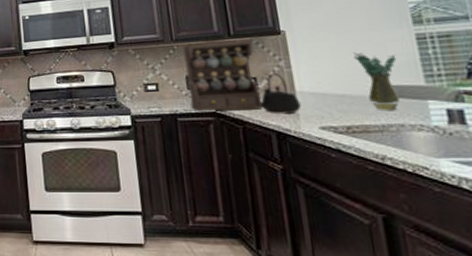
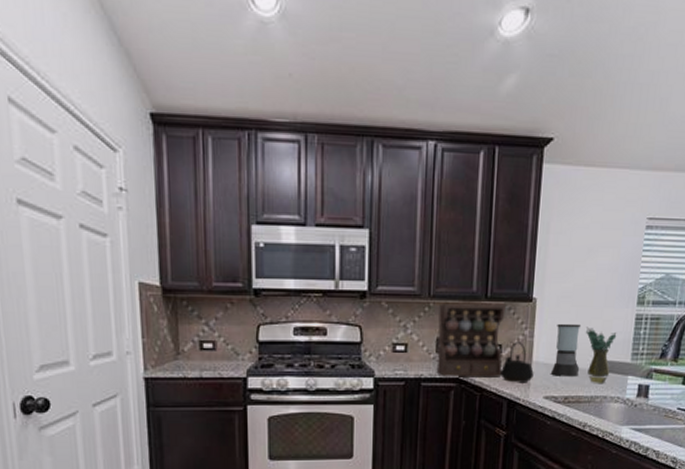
blender: none [316,50,359,106] -> present [551,323,582,378]

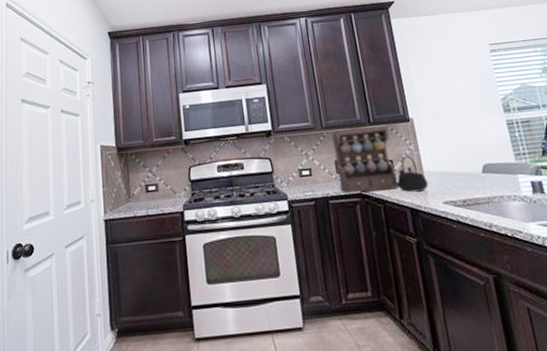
blender: present [551,323,582,378] -> none [437,134,471,182]
vase: present [585,327,617,383] -> none [464,136,500,185]

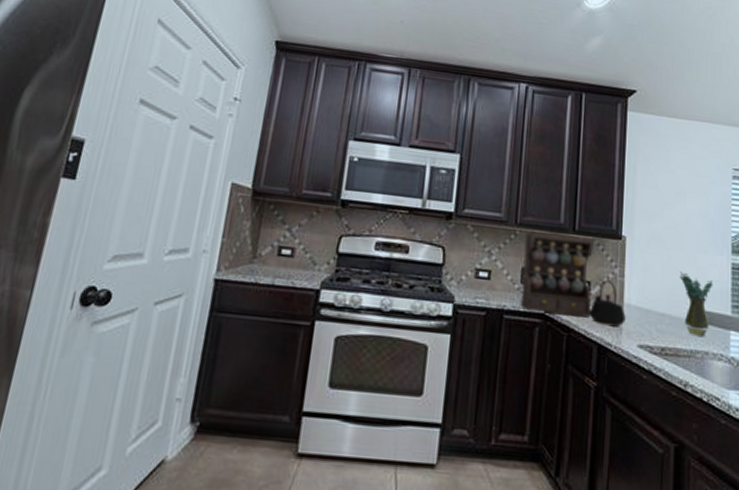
vase: none [464,136,500,185] -> present [679,271,713,336]

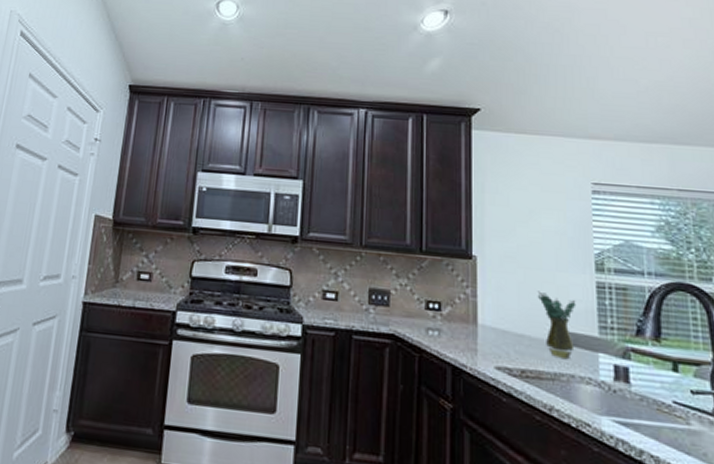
spice rack: present [520,232,594,318] -> none [369,254,443,339]
kettle: present [588,280,626,327] -> none [440,300,480,348]

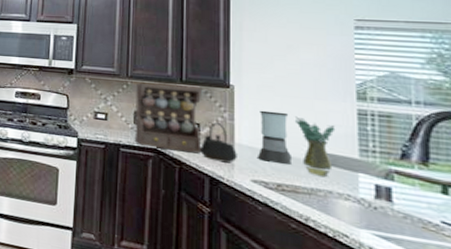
spice rack: none [369,254,443,339] -> present [134,83,202,154]
kettle: none [440,300,480,348] -> present [199,122,237,163]
blender: none [502,284,536,348] -> present [258,110,293,166]

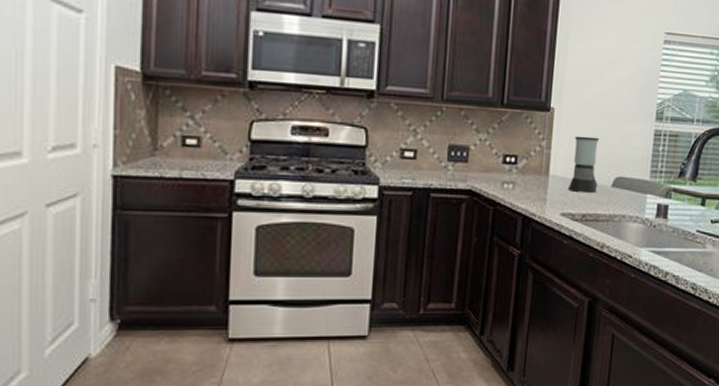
spice rack: present [134,83,202,154] -> none [447,108,522,191]
kettle: present [199,122,237,163] -> none [514,153,551,198]
vase: present [294,116,336,177] -> none [603,140,636,201]

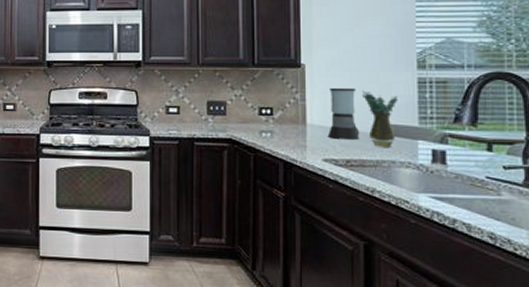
vase: none [603,140,636,201] -> present [361,90,398,147]

